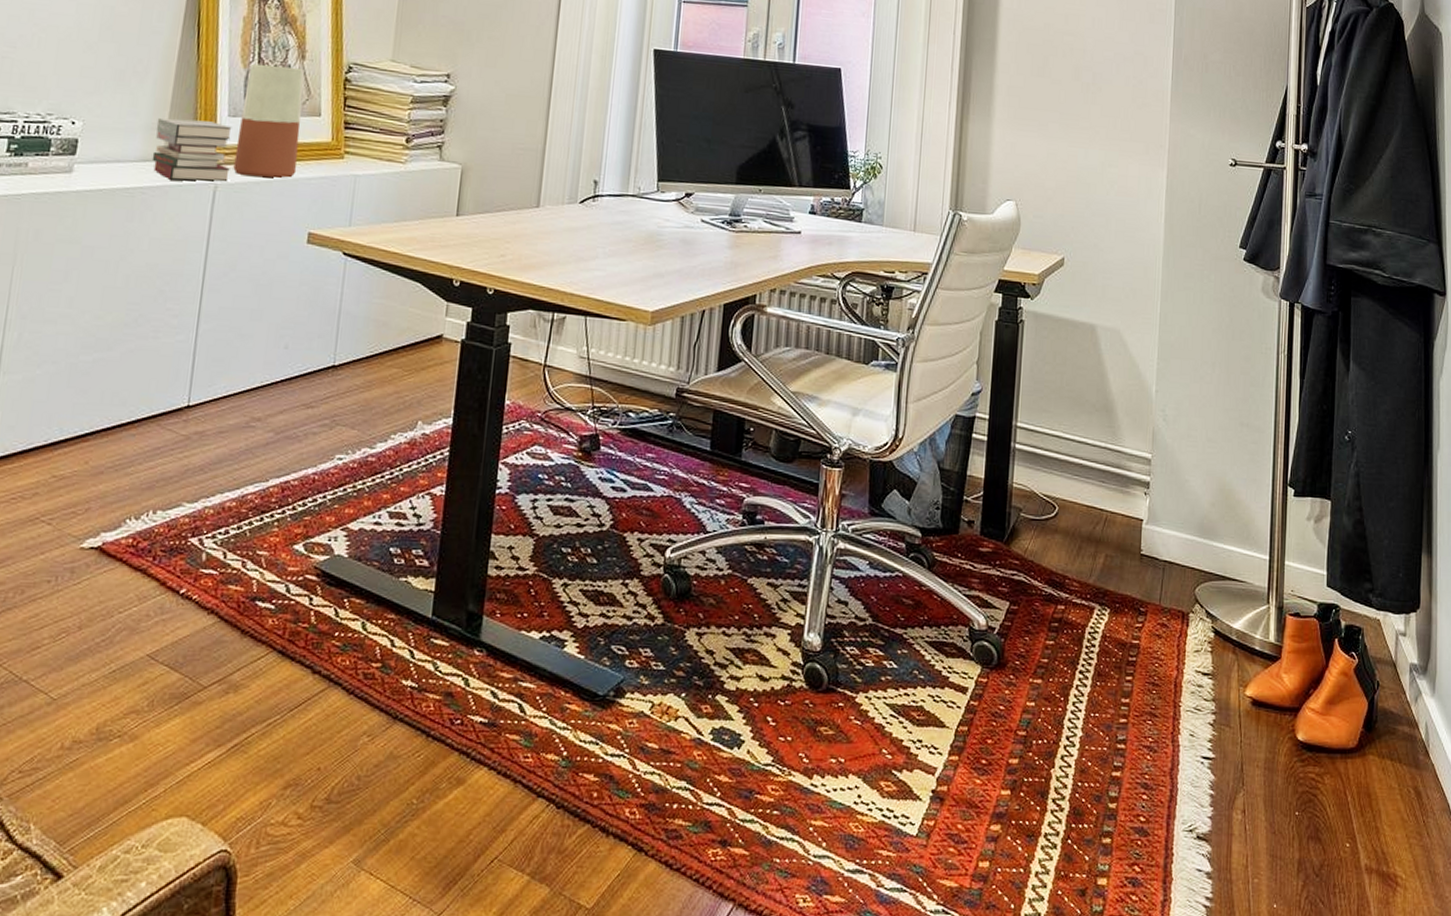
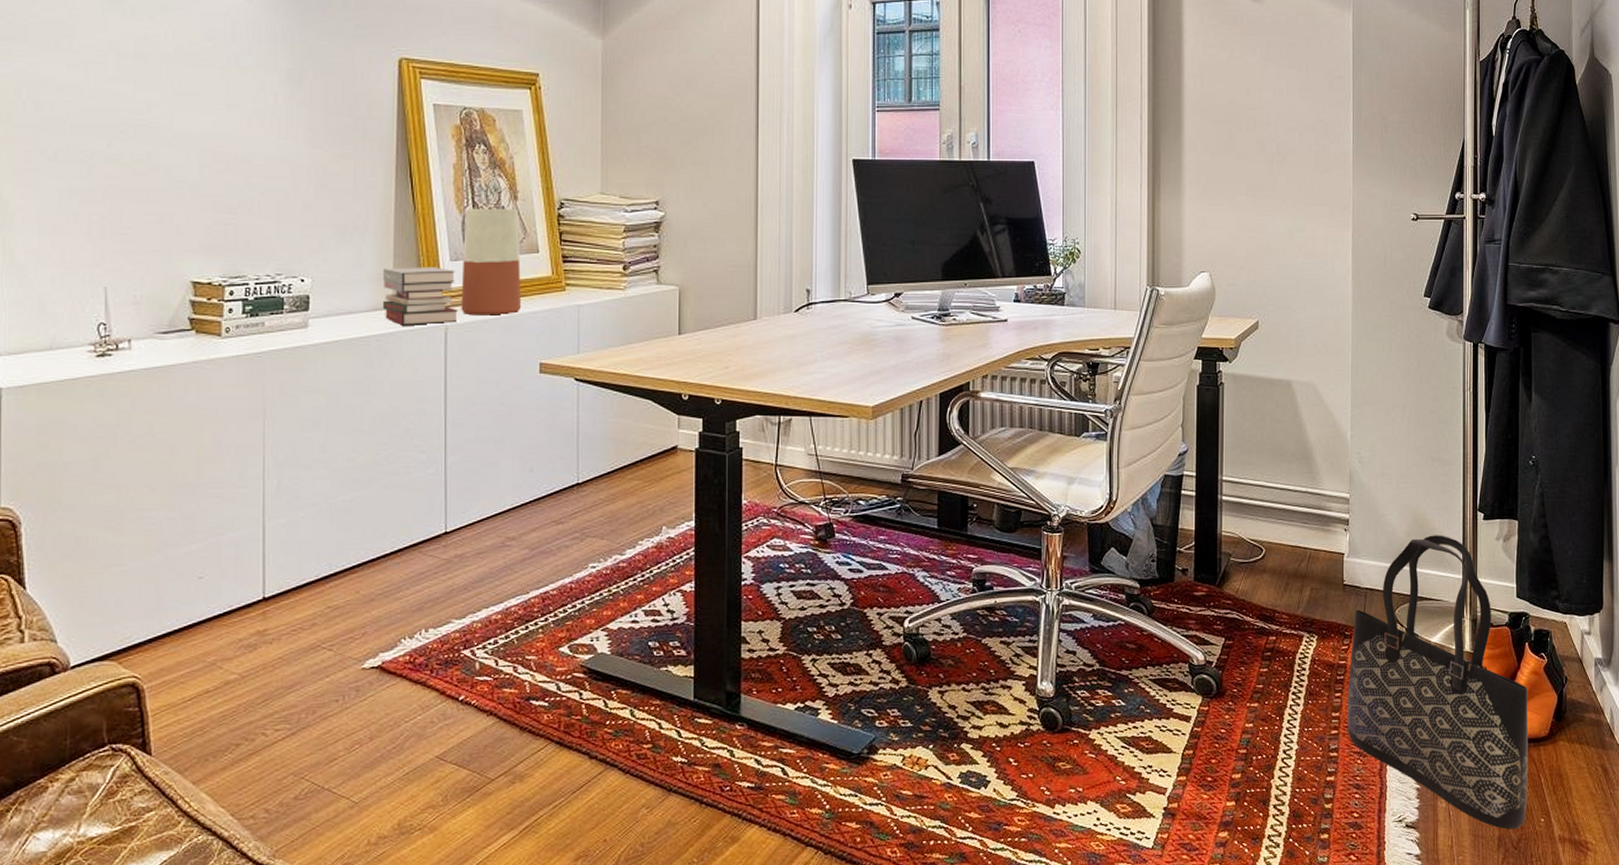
tote bag: none [1137,508,1336,852] -> present [1347,535,1529,830]

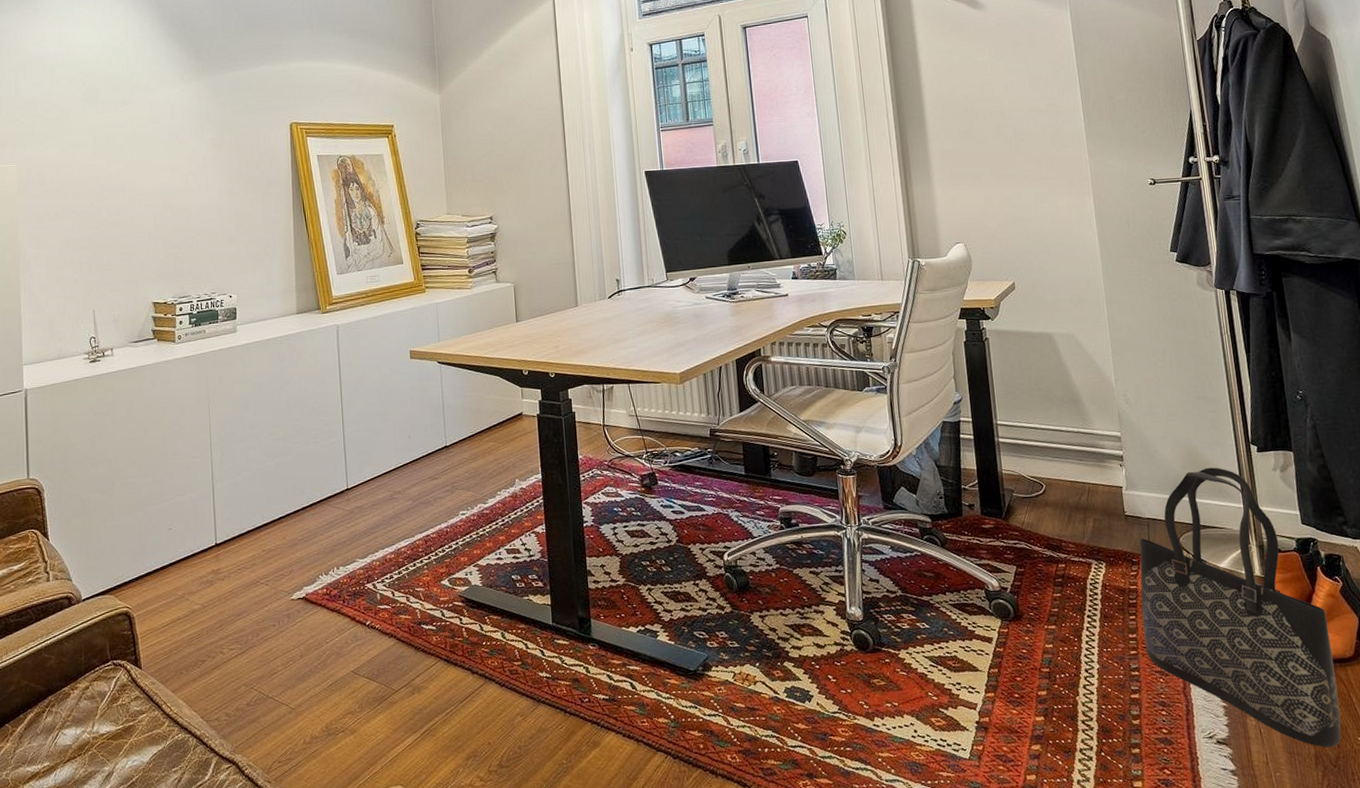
books: present [382,267,458,325] -> none [288,280,346,327]
vase: present [461,208,522,316] -> none [345,230,393,316]

